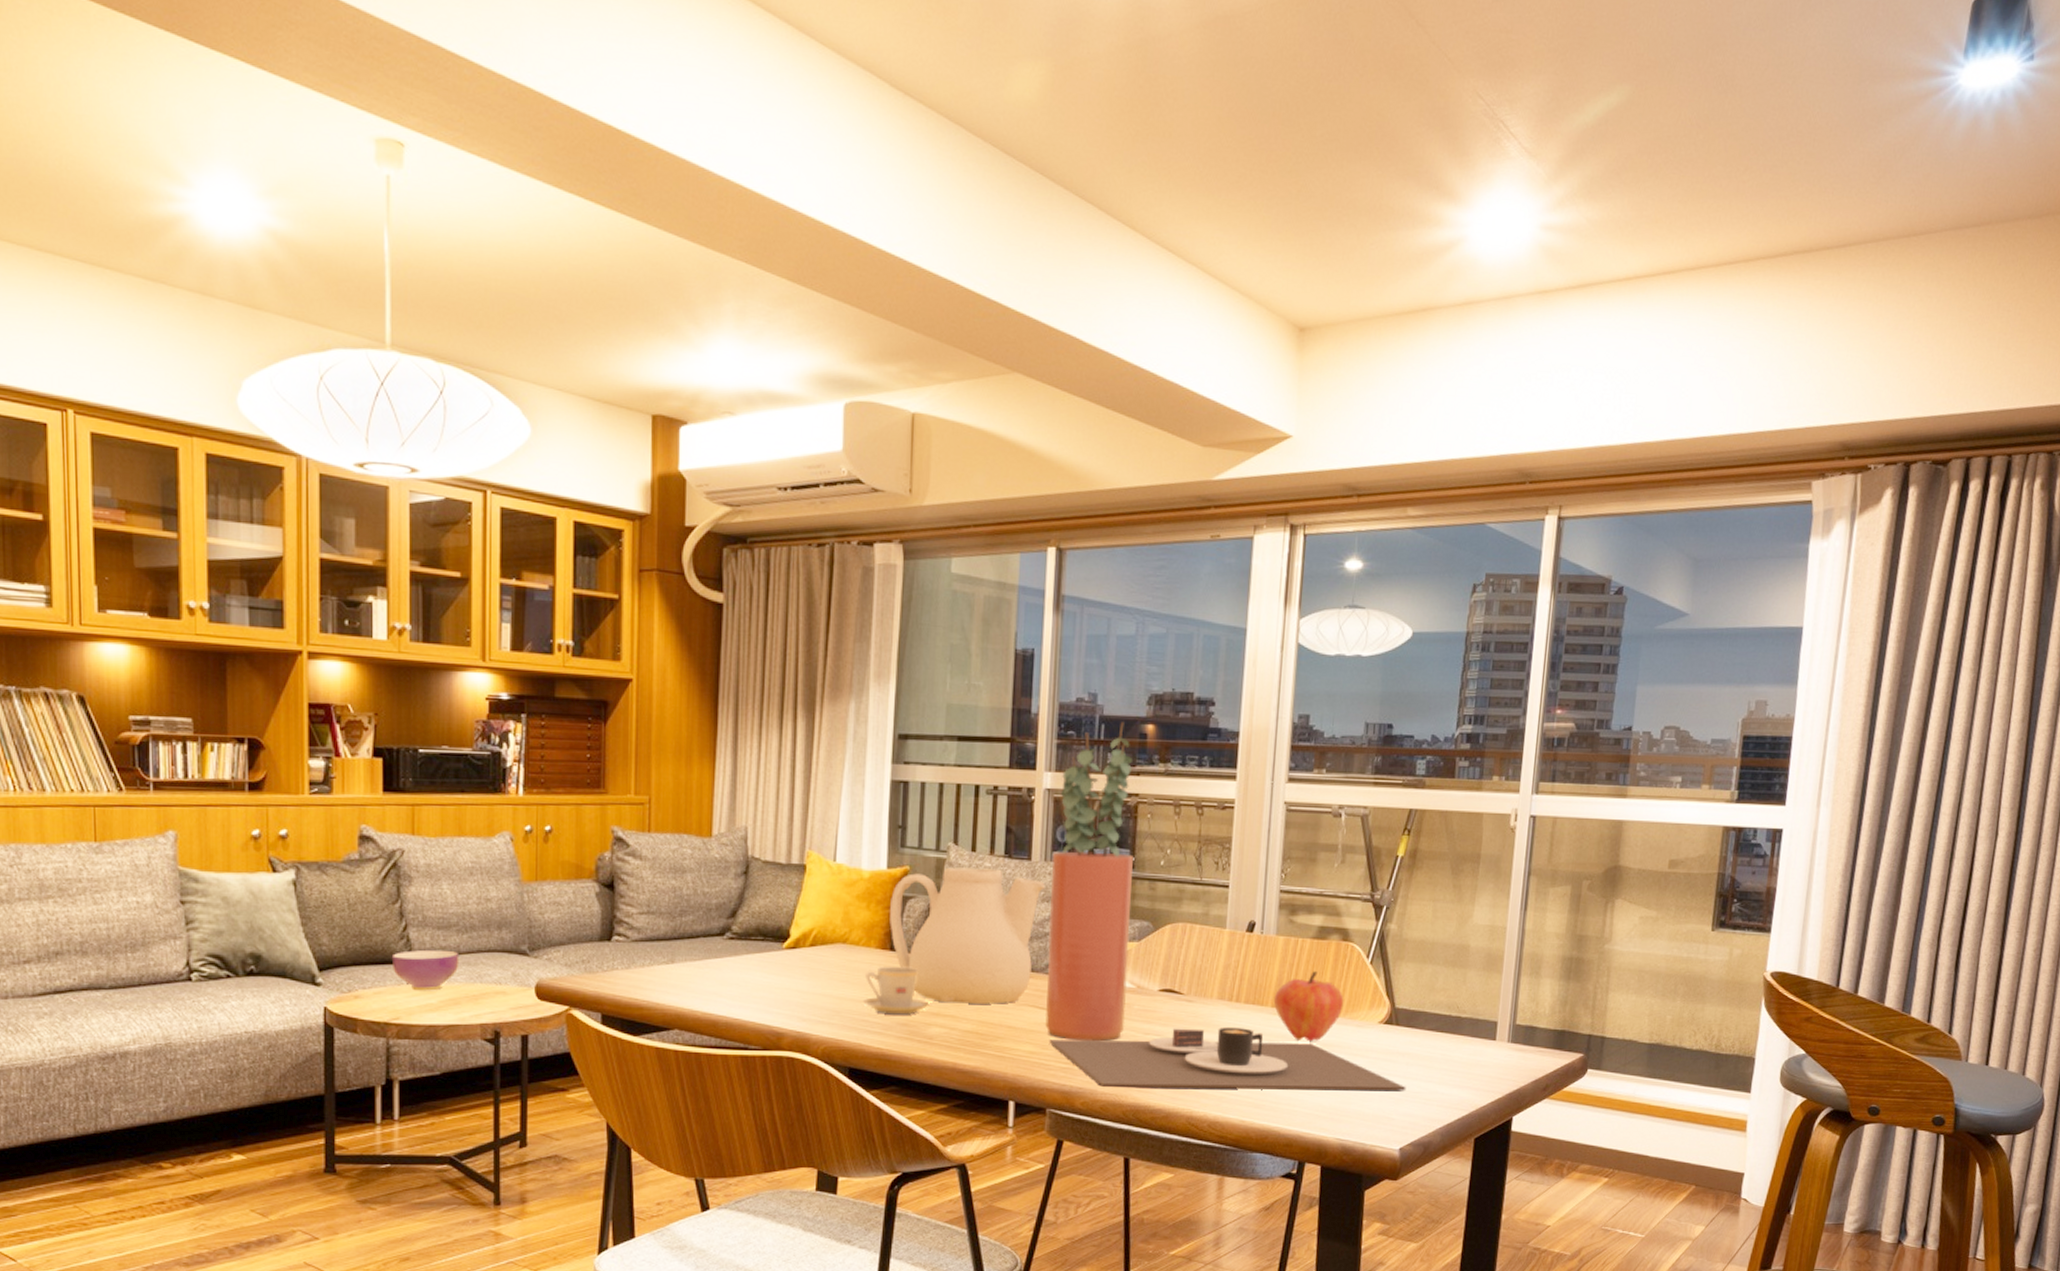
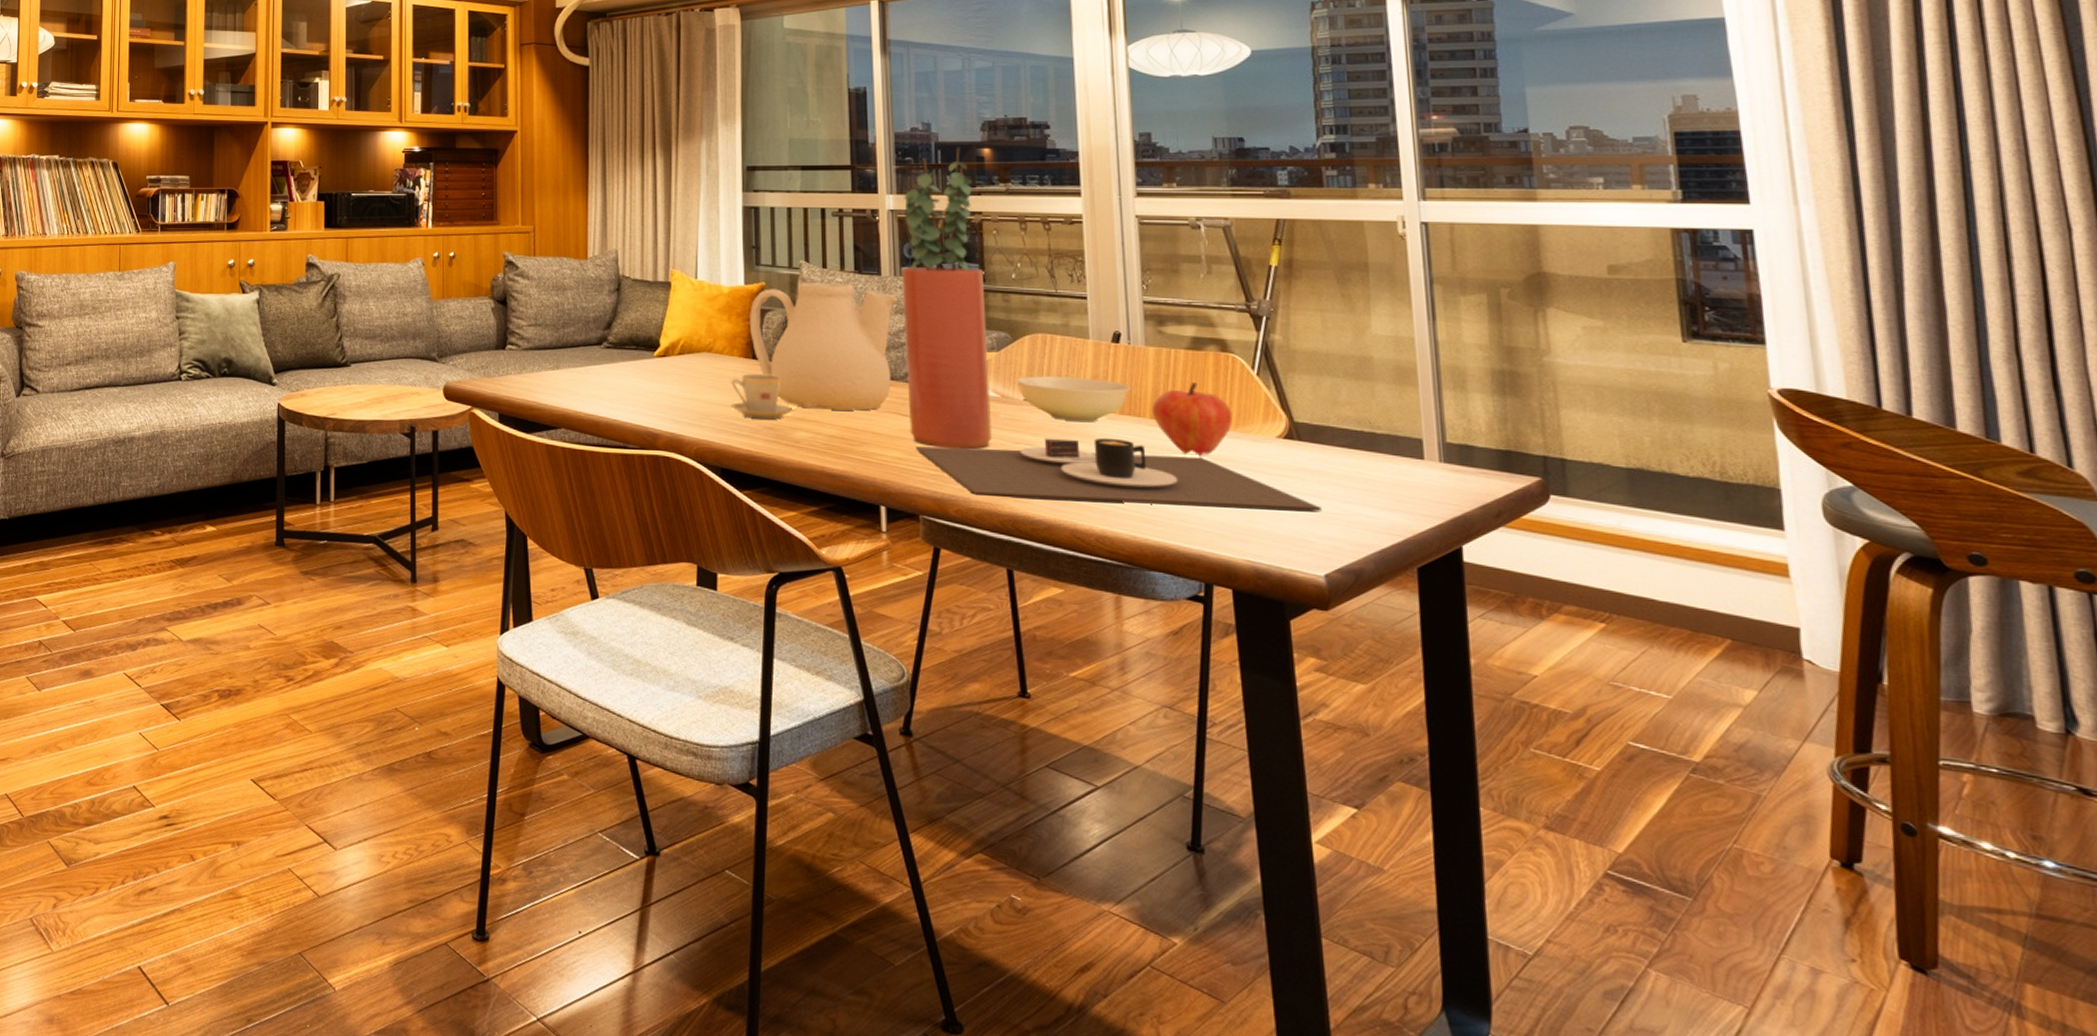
bowl: present [391,949,460,991] -> none [329,356,383,391]
bowl: none [1152,966,1257,1012] -> present [1016,376,1130,422]

